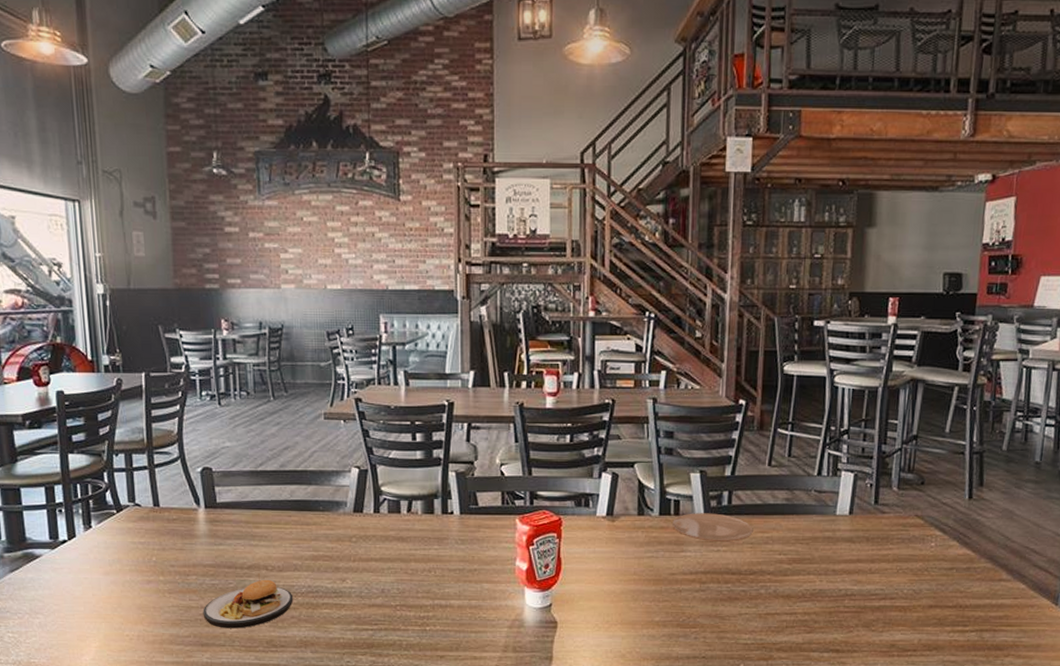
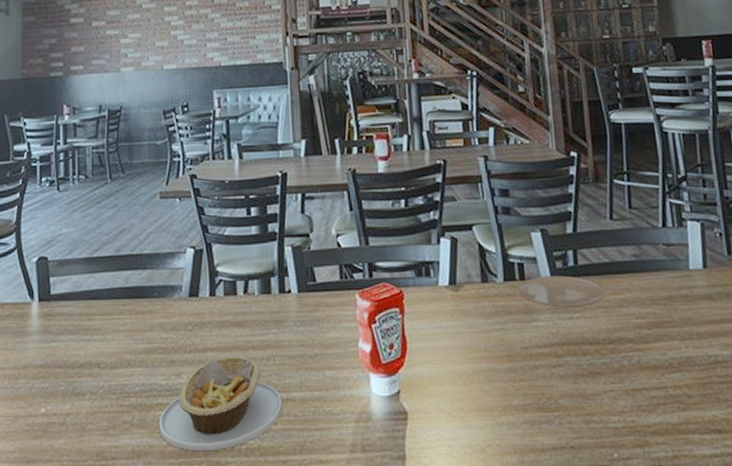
burger: present [203,573,294,629] -> none [30,372,126,440]
french fries: none [324,567,442,645] -> present [158,357,283,452]

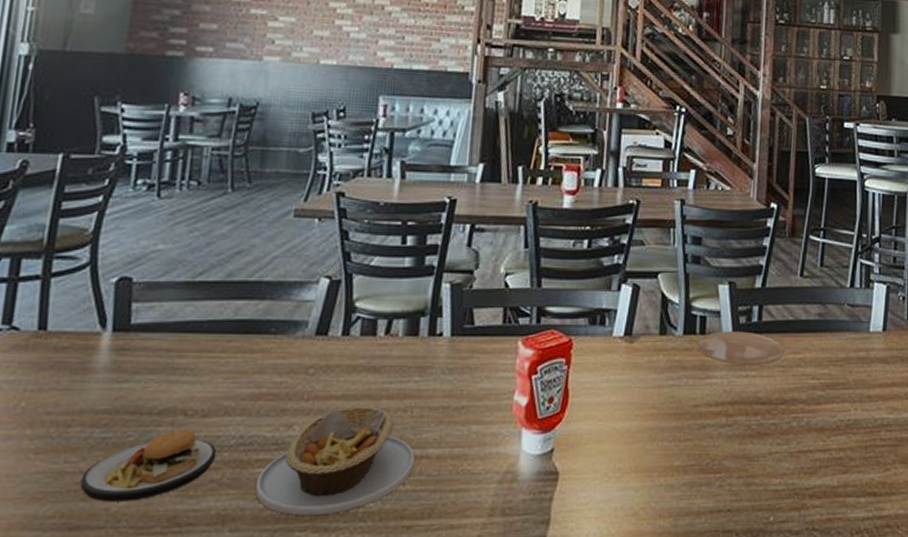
burger: none [30,372,126,440] -> present [80,420,217,502]

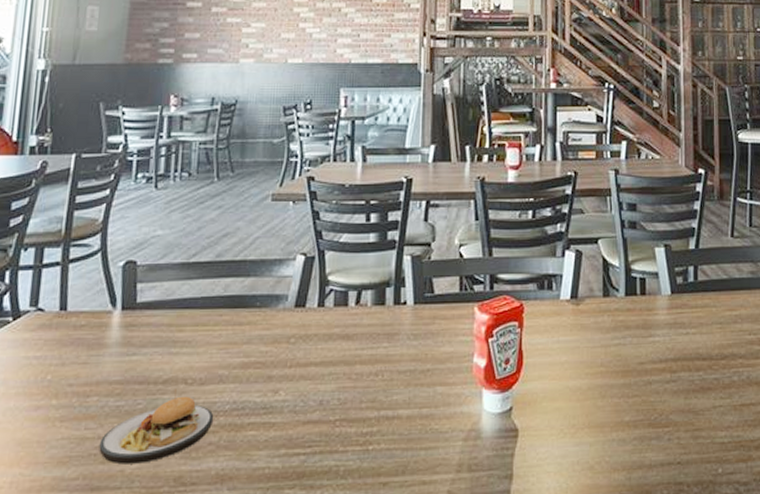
french fries: present [254,407,416,517] -> none [248,372,388,475]
plate: present [697,331,785,366] -> none [639,291,721,324]

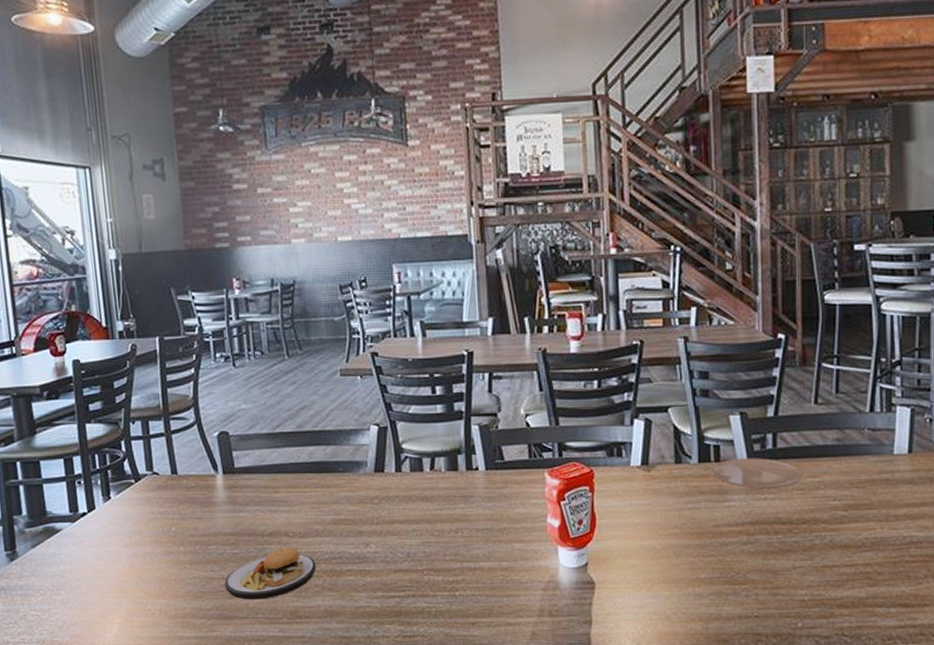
plate: none [639,291,721,324] -> present [713,458,803,490]

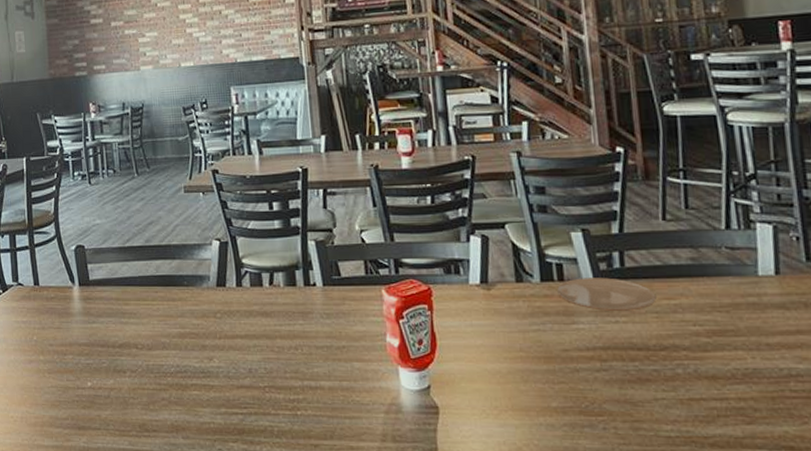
burger: present [224,540,317,600] -> none [79,352,163,411]

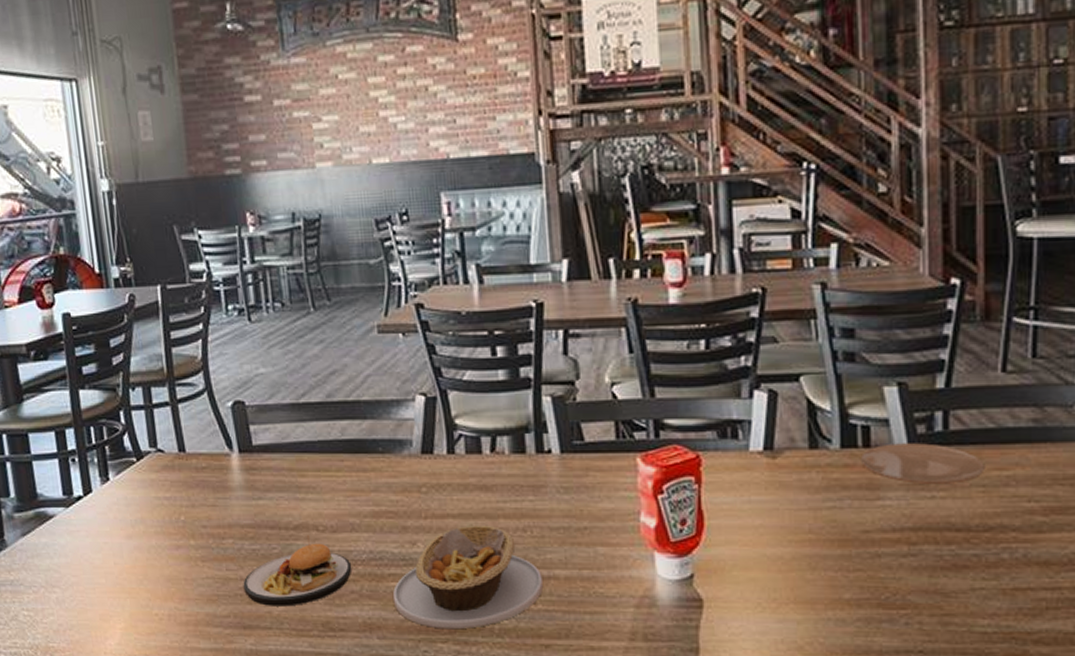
burger: none [79,352,163,411] -> present [243,535,352,607]
french fries: none [194,345,312,431] -> present [392,526,544,630]

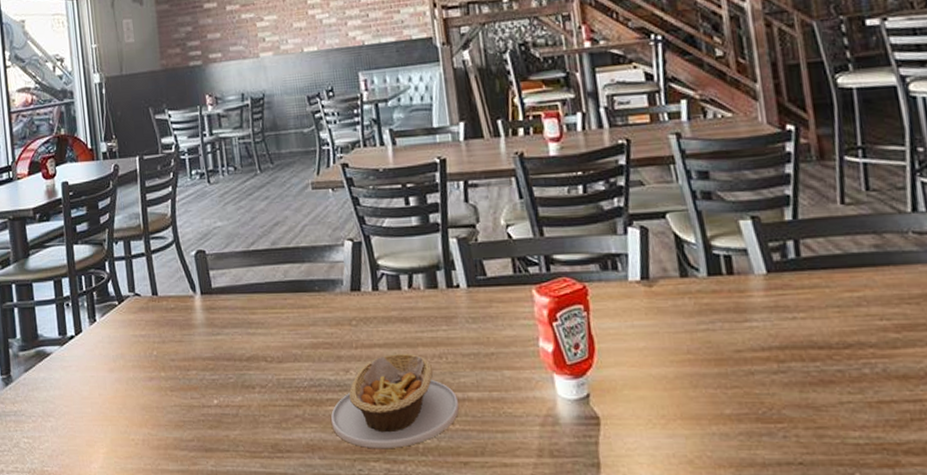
burger: present [243,535,352,607] -> none [204,366,296,430]
plate: present [861,443,985,485] -> none [726,269,838,307]

